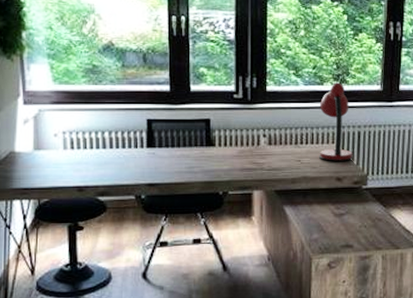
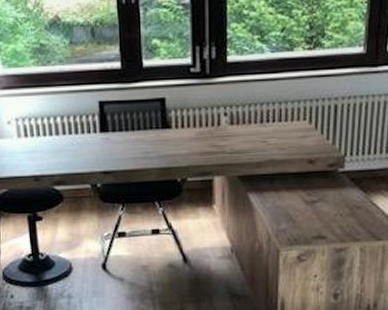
desk lamp: present [319,82,353,161] -> none [288,46,328,141]

